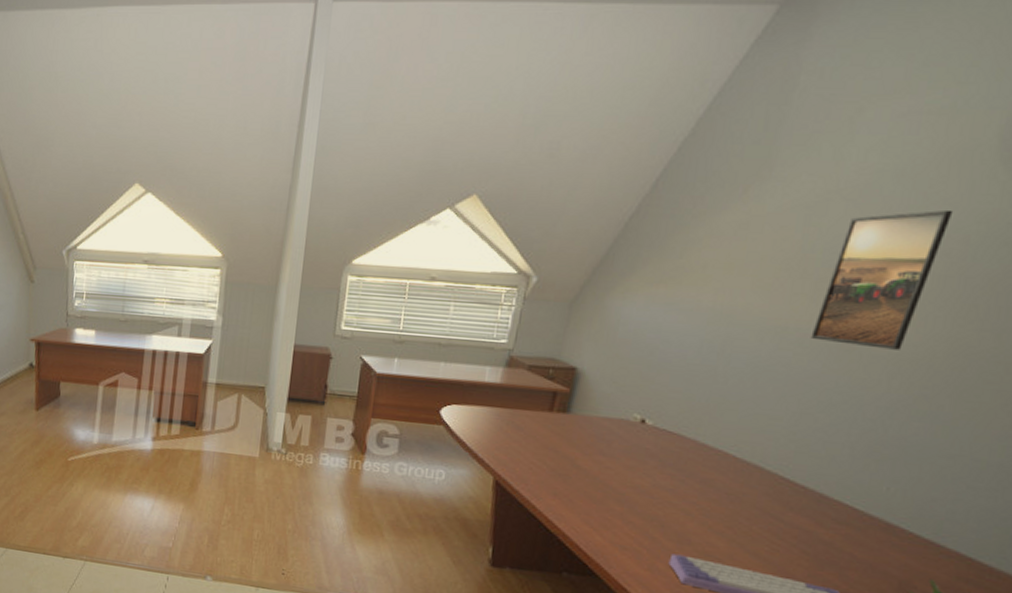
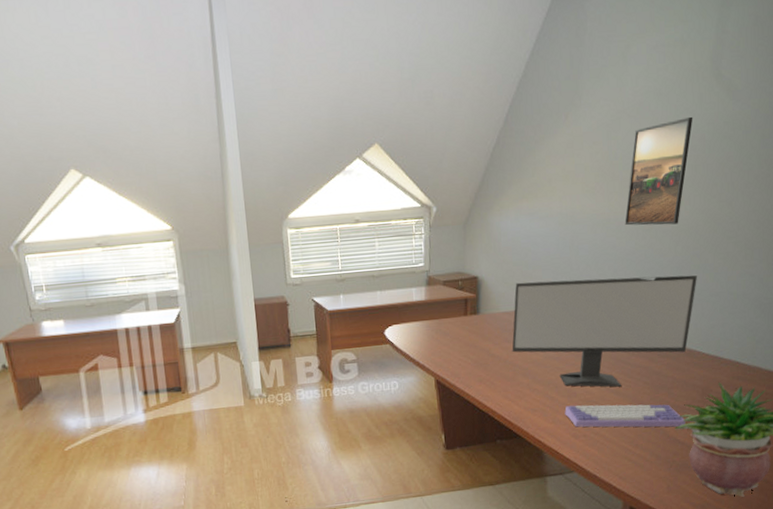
computer monitor: none [606,385,922,548] -> present [512,275,698,387]

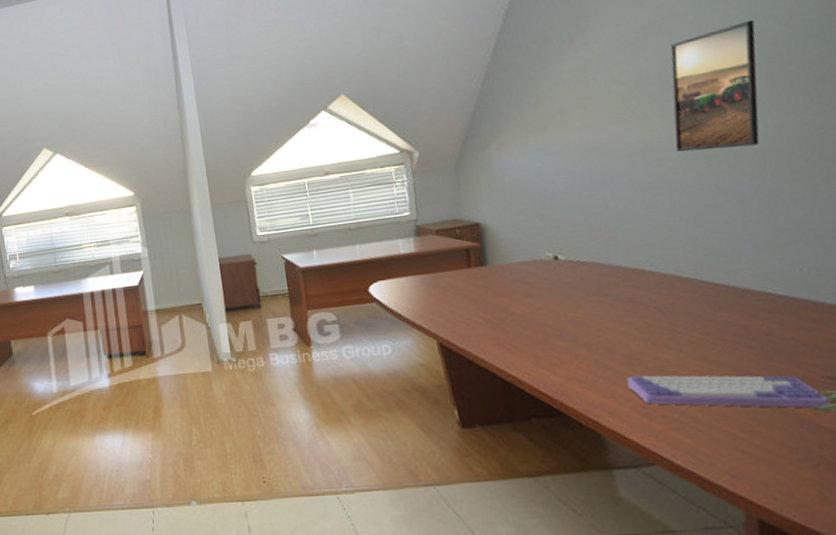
computer monitor: present [512,275,698,387] -> none [531,205,809,353]

